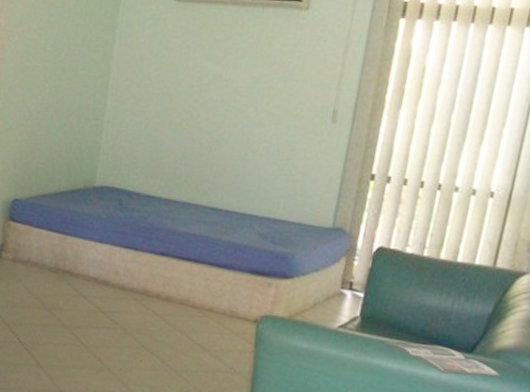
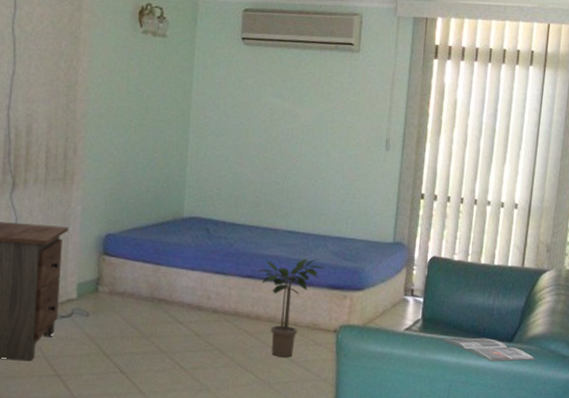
potted plant: none [172,238,250,345] -> present [258,258,326,358]

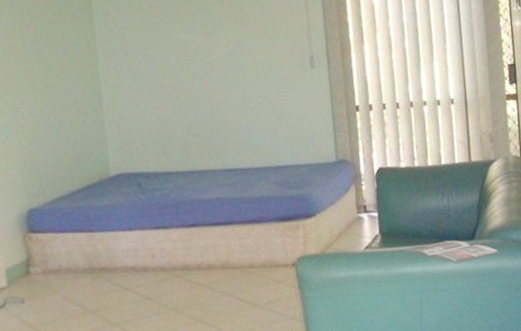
potted plant: present [258,258,326,358] -> none [201,193,272,304]

